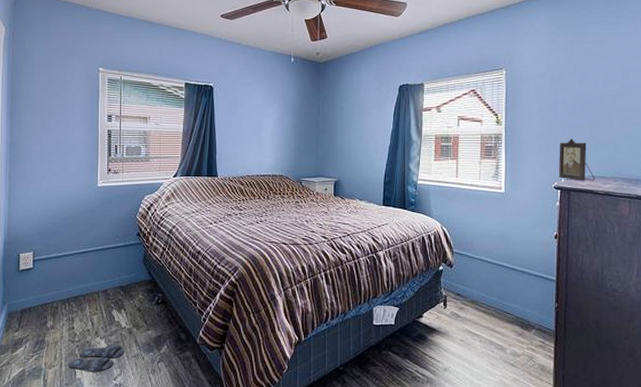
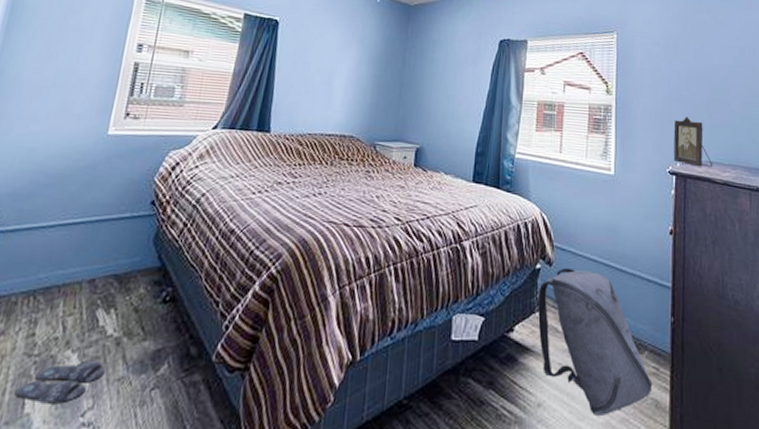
backpack: none [441,268,539,376] -> present [537,267,653,416]

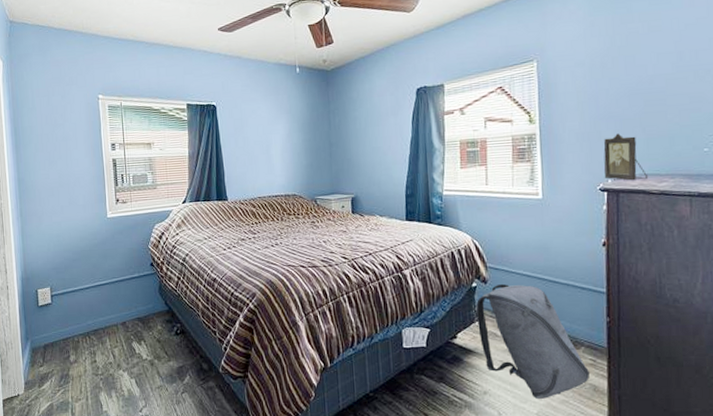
slippers: present [14,361,105,404] -> none [94,377,148,405]

